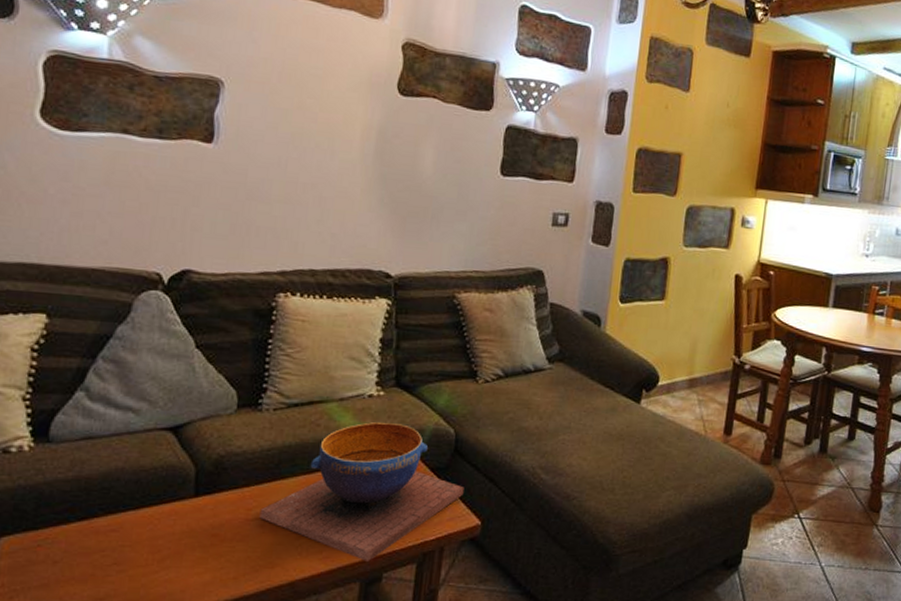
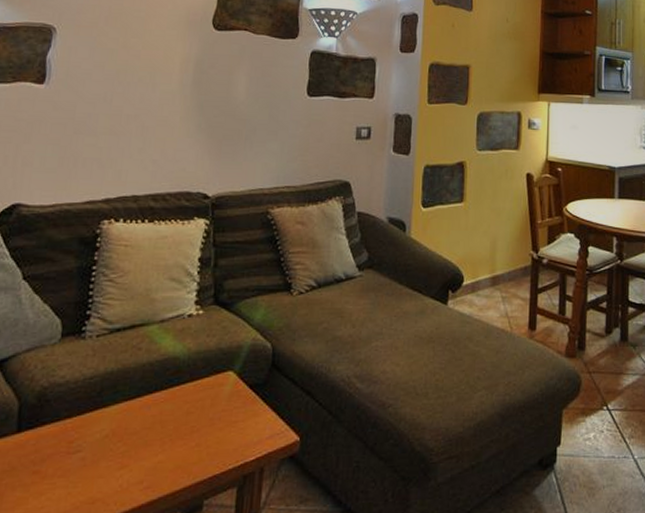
decorative bowl: present [259,422,464,561] -> none [81,342,282,489]

